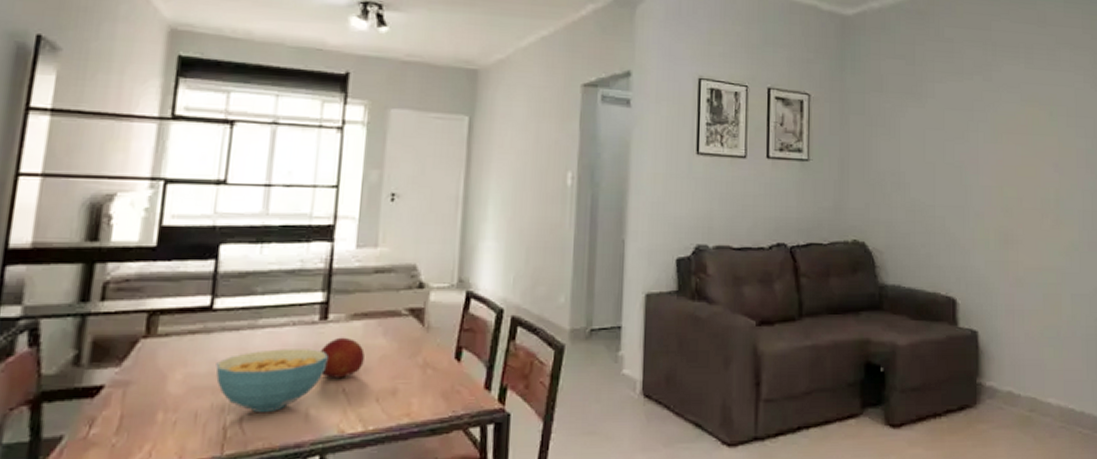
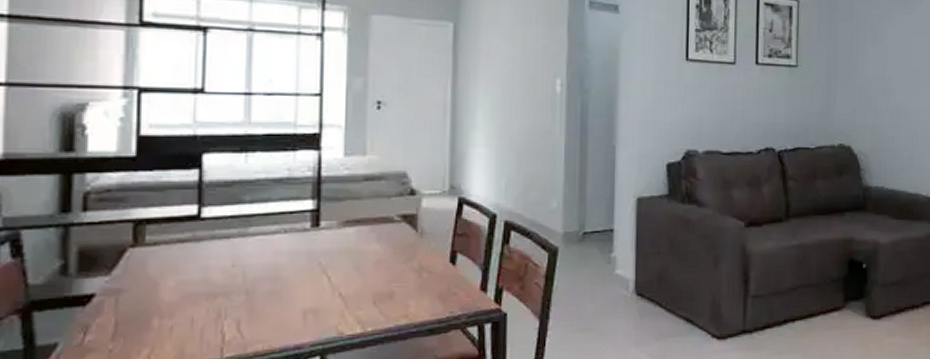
cereal bowl: present [215,349,328,413] -> none [208,255,322,318]
fruit: present [320,337,365,380] -> none [313,243,359,284]

